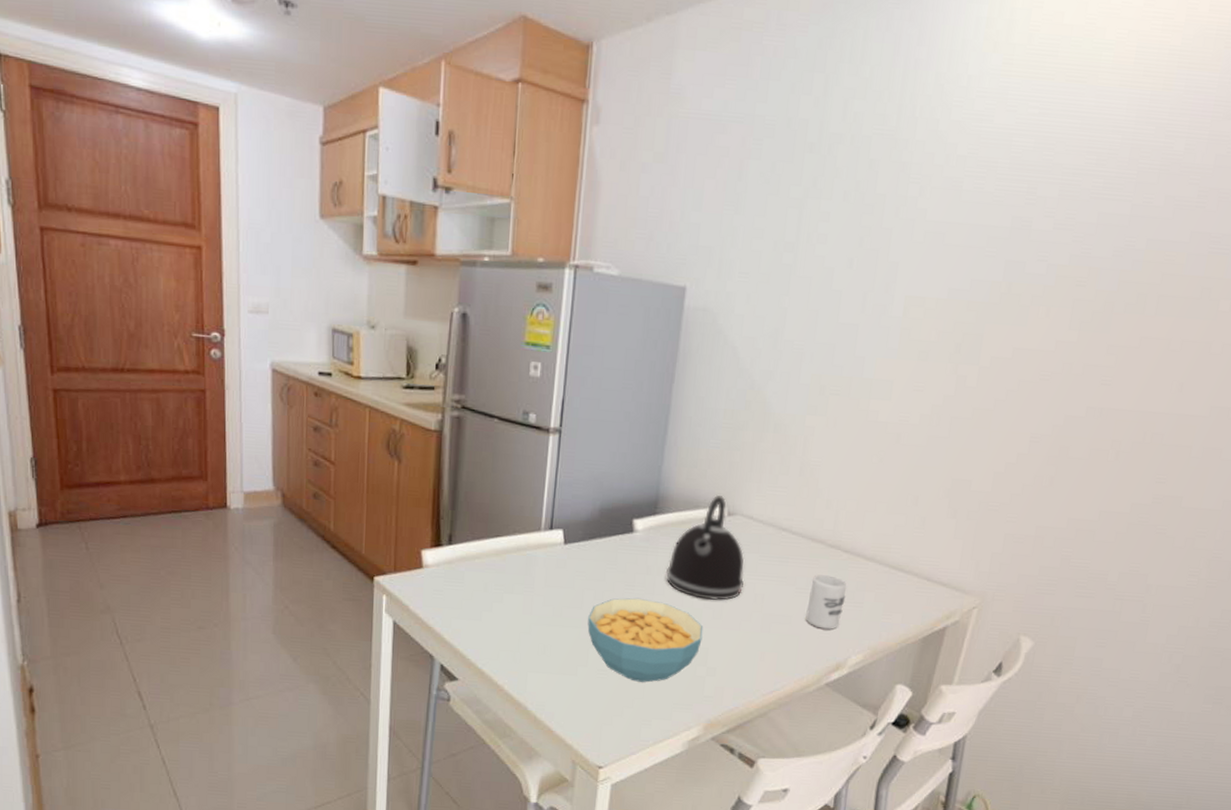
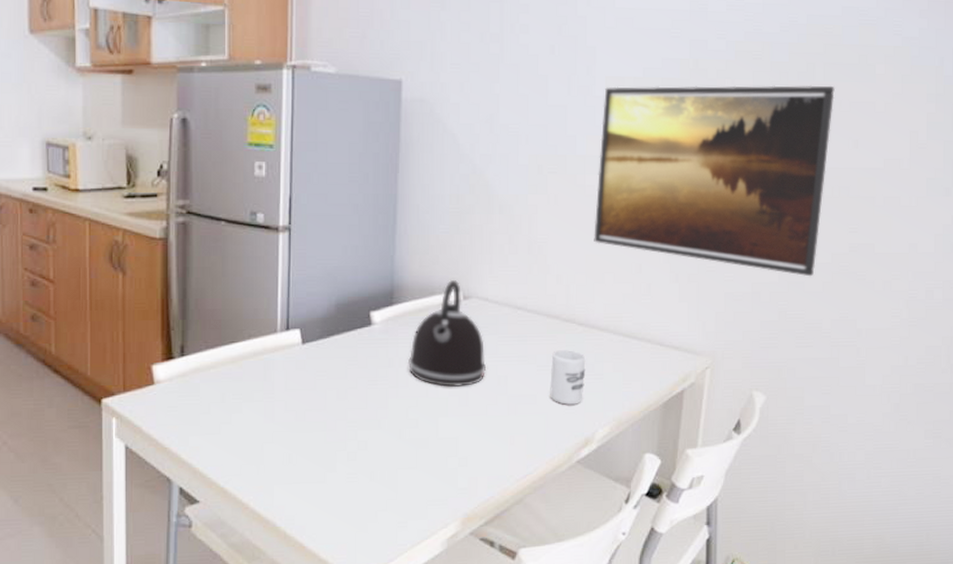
cereal bowl: present [587,597,704,682] -> none [333,392,451,482]
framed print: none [870,307,1166,526] -> present [594,85,835,277]

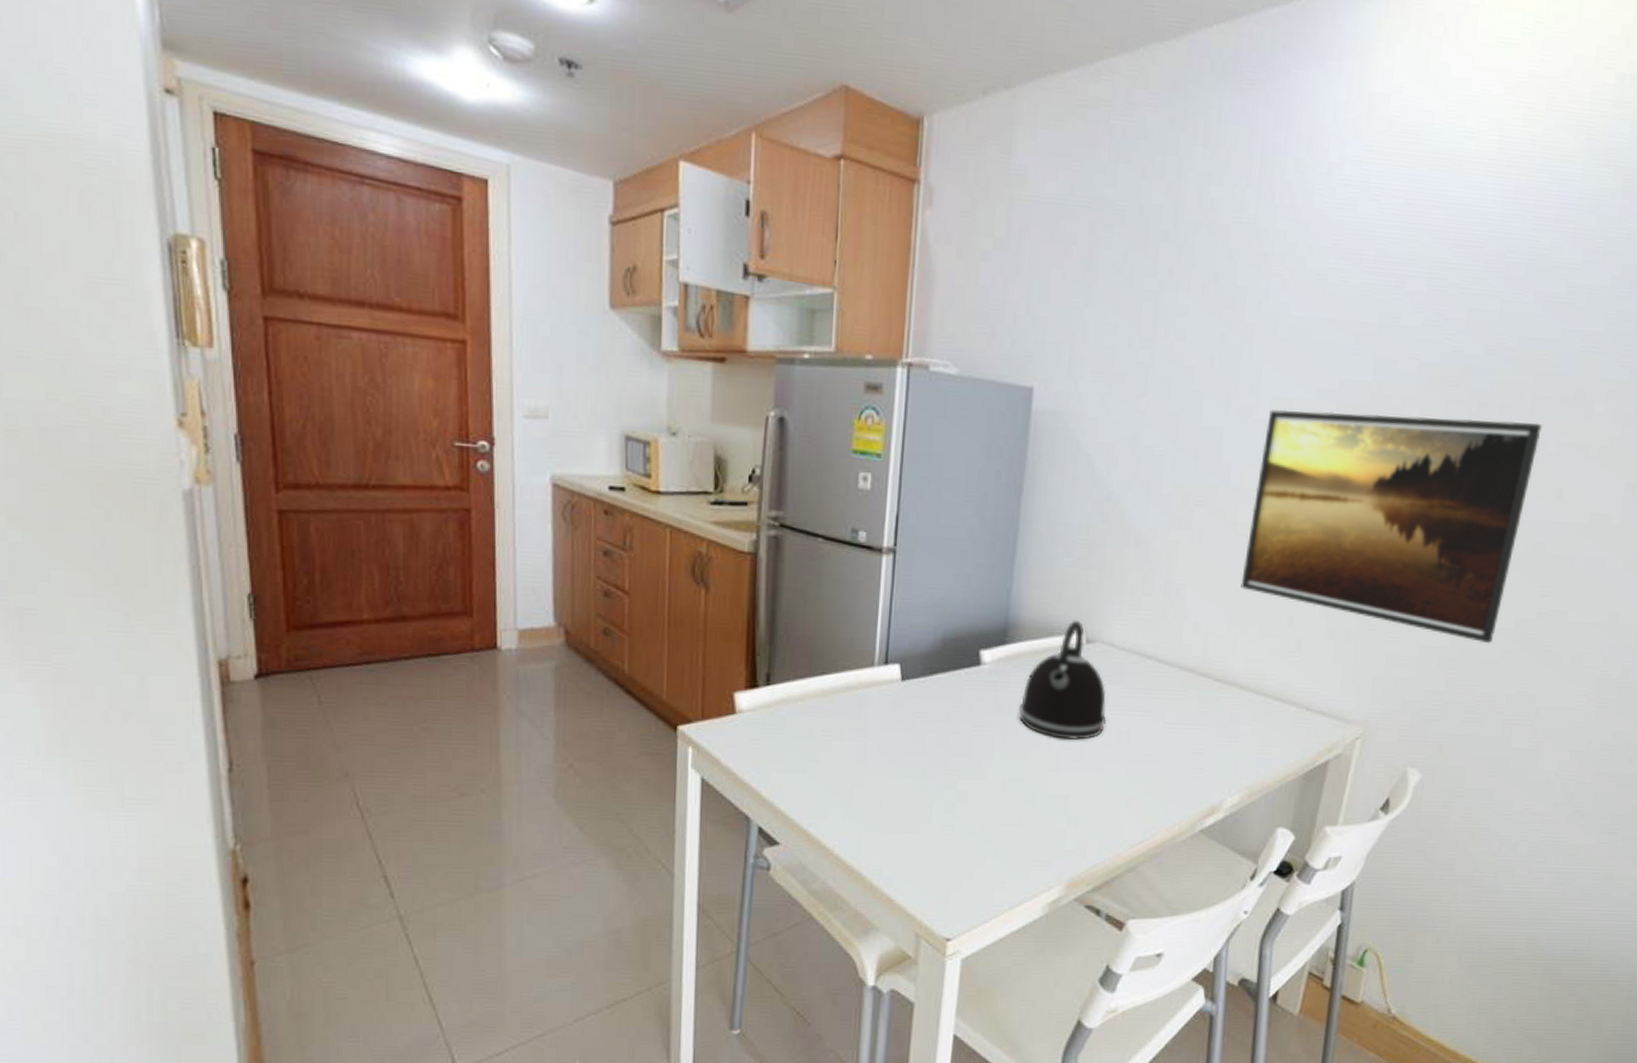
cup: present [549,350,586,405] -> none [1175,707,1220,768]

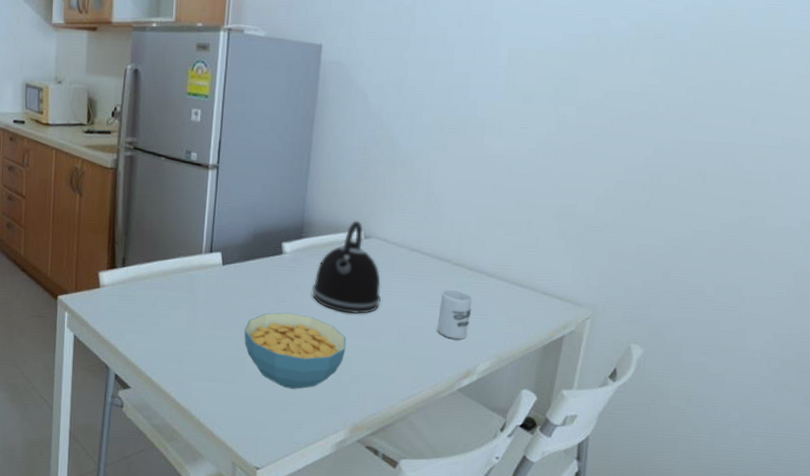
cereal bowl: none [930,740,1062,838] -> present [244,312,347,389]
cup: none [1175,707,1220,768] -> present [436,290,473,339]
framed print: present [1241,409,1542,644] -> none [487,58,736,244]

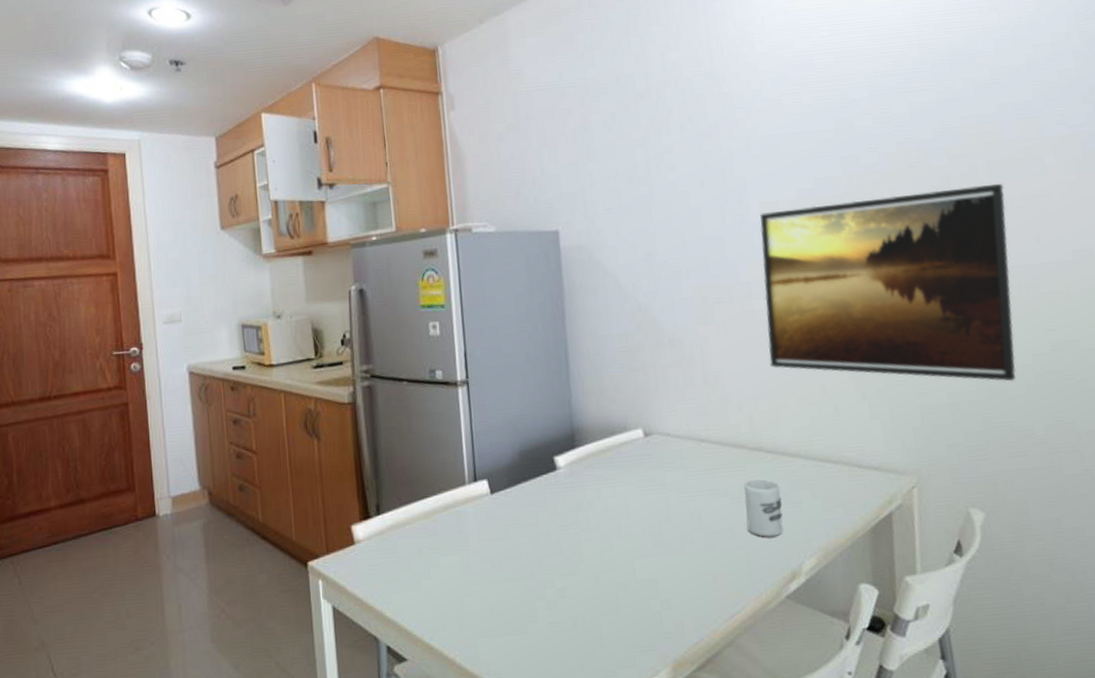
cereal bowl: present [244,312,347,389] -> none [528,537,649,630]
kettle: present [311,220,381,314] -> none [596,417,678,527]
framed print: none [487,58,736,244] -> present [760,183,1016,382]

